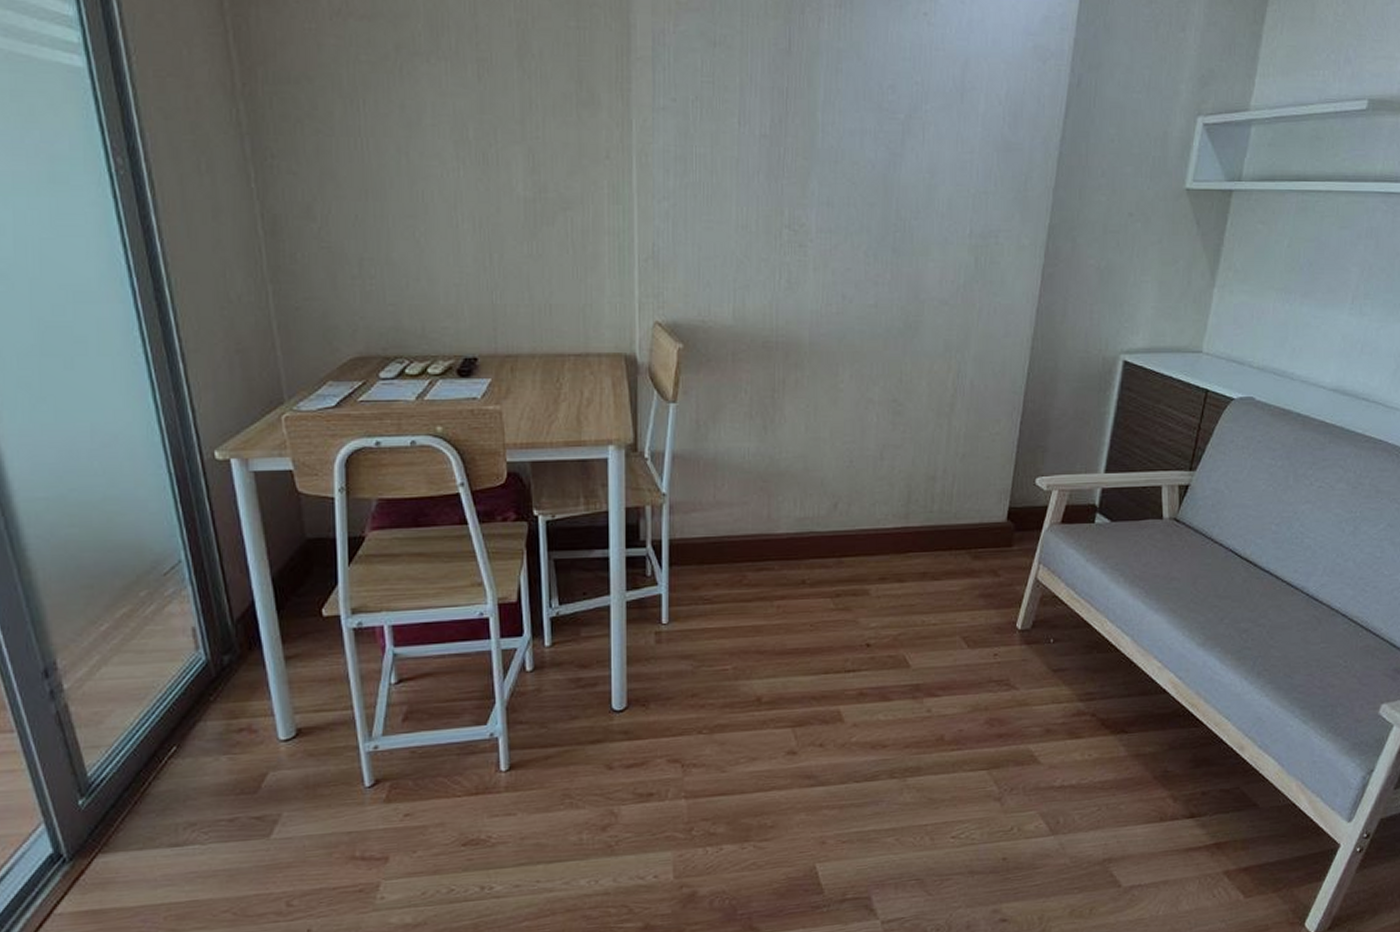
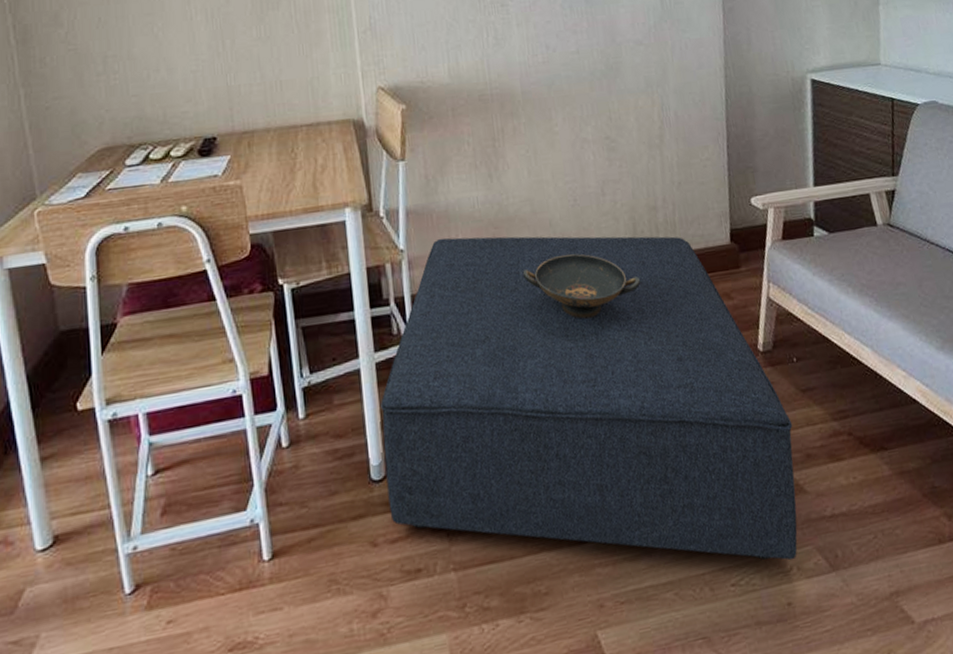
ottoman: none [627,486,1038,822] -> present [380,236,798,561]
decorative bowl: none [786,516,908,580] -> present [522,253,641,319]

